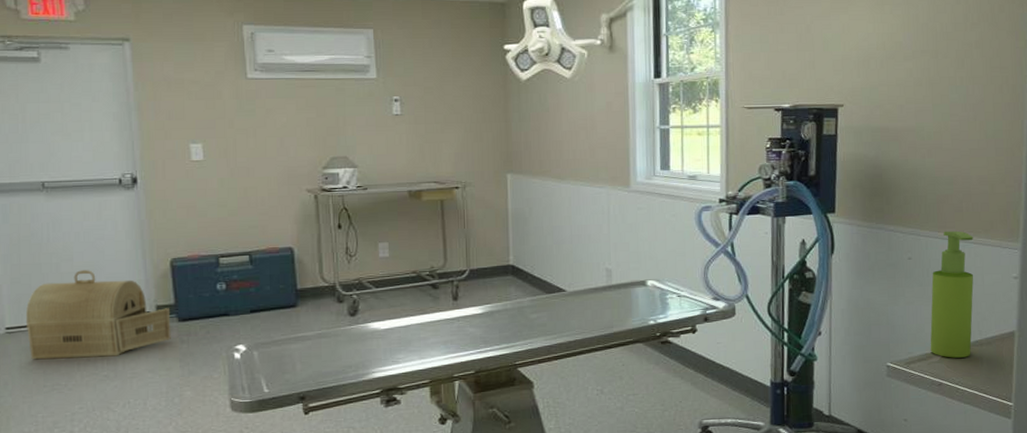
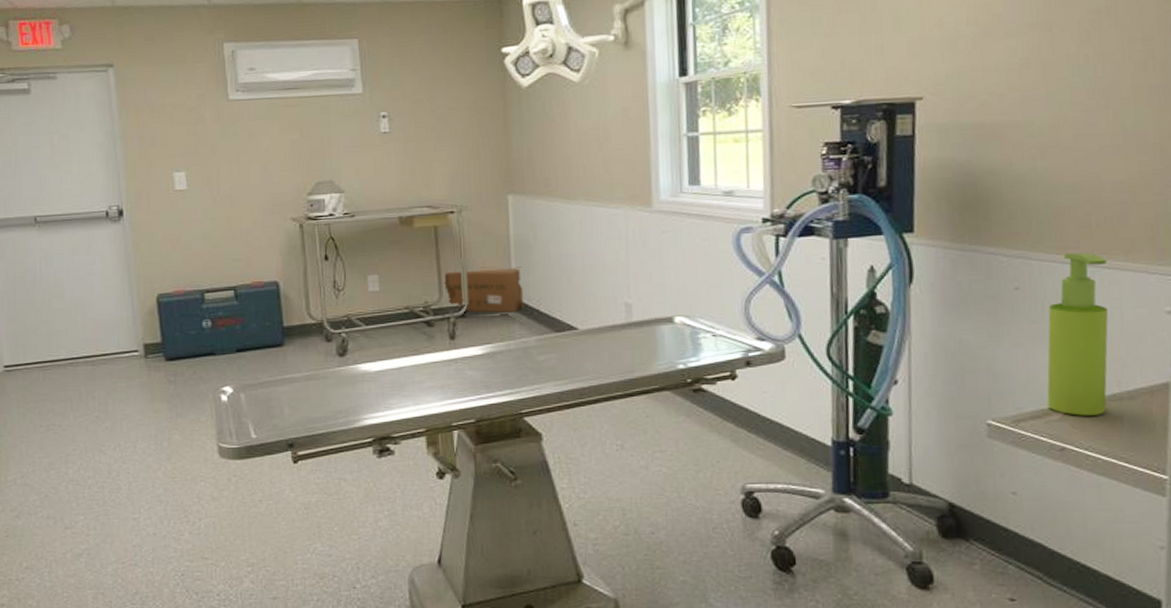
pet carrier: present [25,270,171,360] -> none [21,307,159,399]
box: none [447,236,522,278] -> present [442,266,527,314]

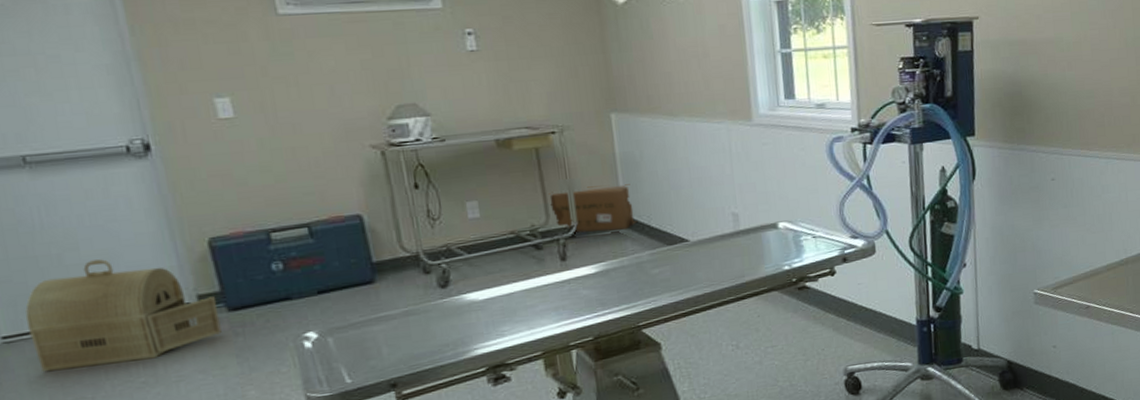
pet carrier: none [21,307,159,399] -> present [25,259,222,372]
soap dispenser: present [1047,252,1109,416] -> none [1076,147,1118,280]

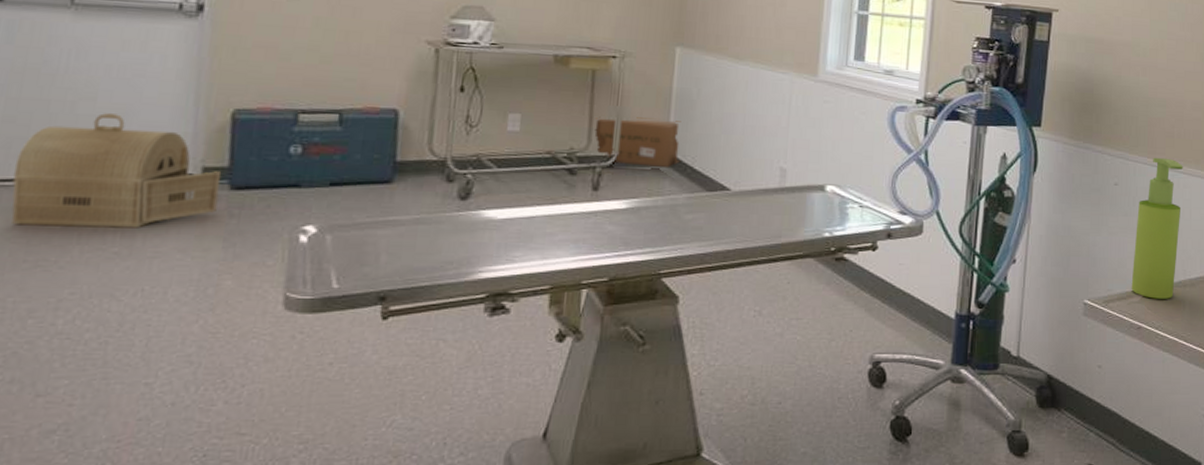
soap dispenser: none [1076,147,1118,280] -> present [1131,157,1183,299]

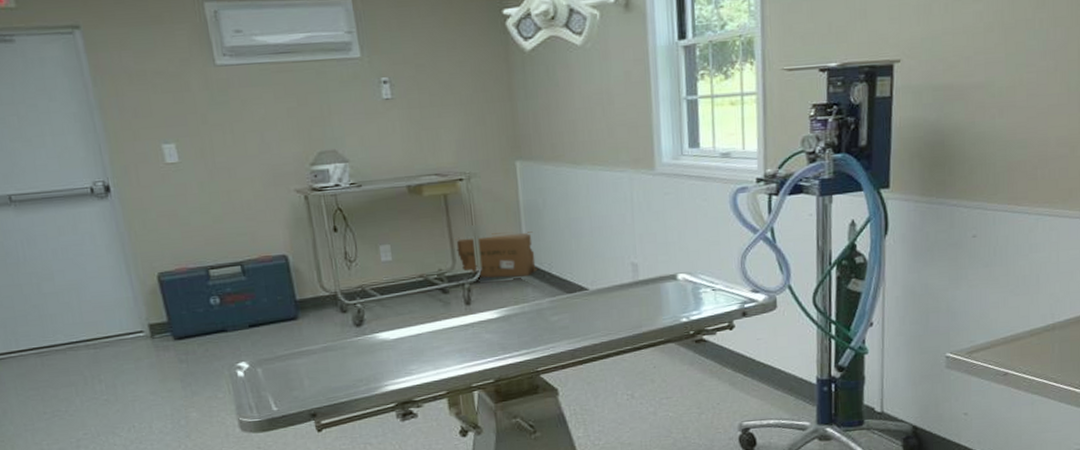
pet carrier: present [11,113,221,228] -> none [13,289,169,386]
soap dispenser: present [1131,157,1183,299] -> none [995,202,1048,345]

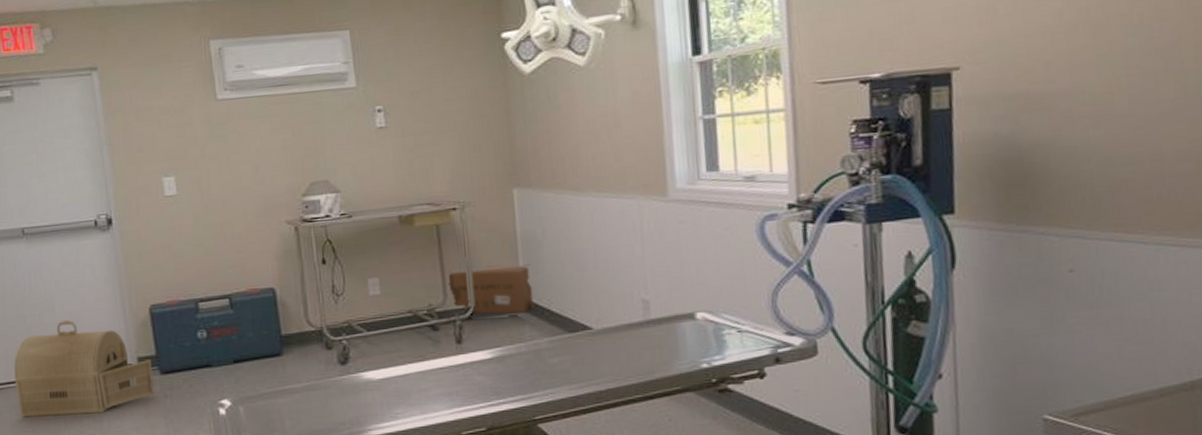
pet carrier: none [13,289,169,386] -> present [13,320,154,418]

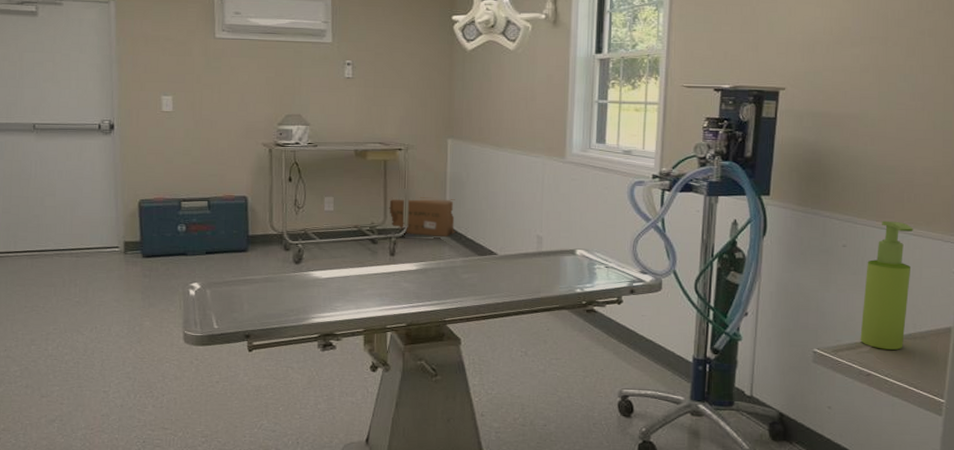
pet carrier: present [13,320,154,418] -> none [12,205,136,285]
soap dispenser: none [1107,229,1177,408] -> present [860,220,913,350]

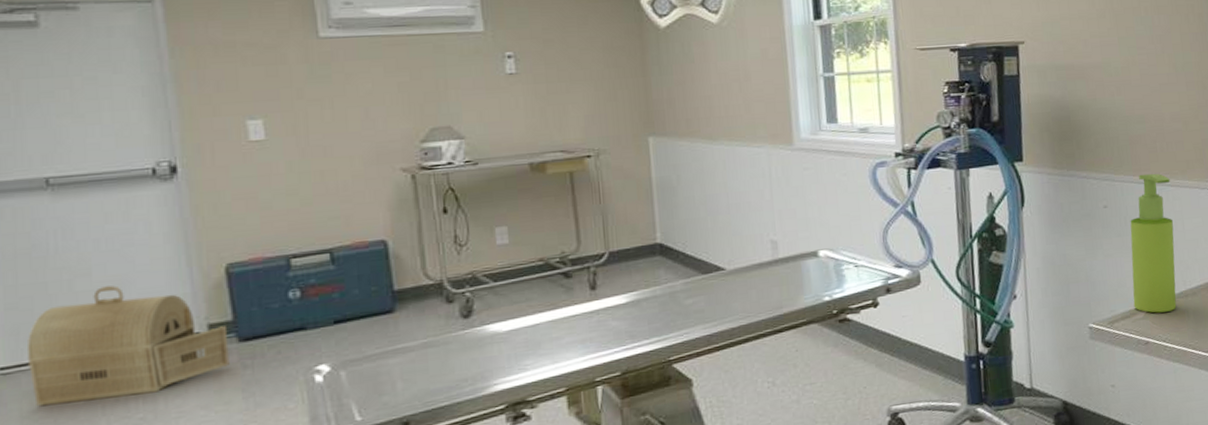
pet carrier: none [12,205,136,285] -> present [26,286,230,406]
box: present [388,197,457,238] -> none [580,209,672,261]

